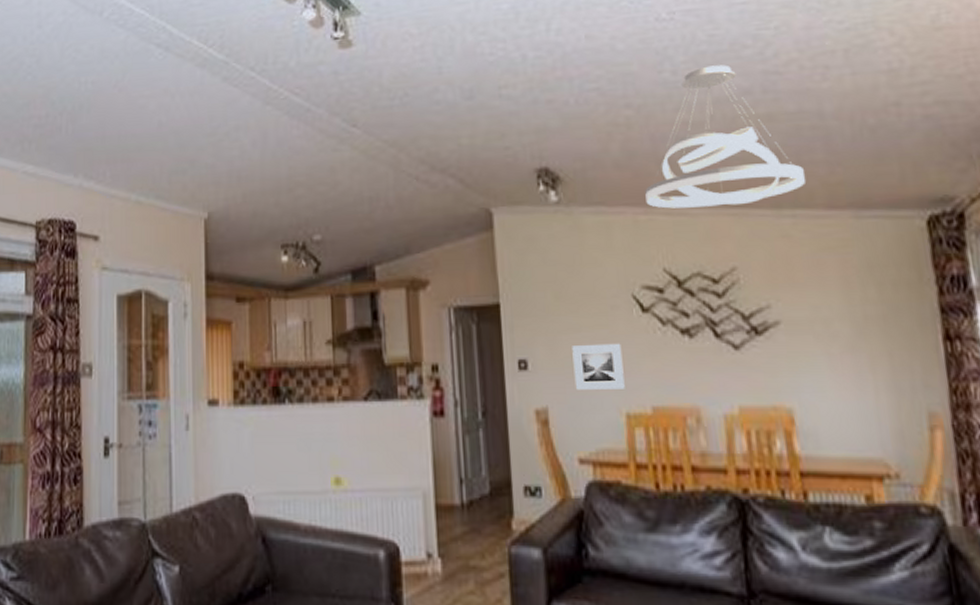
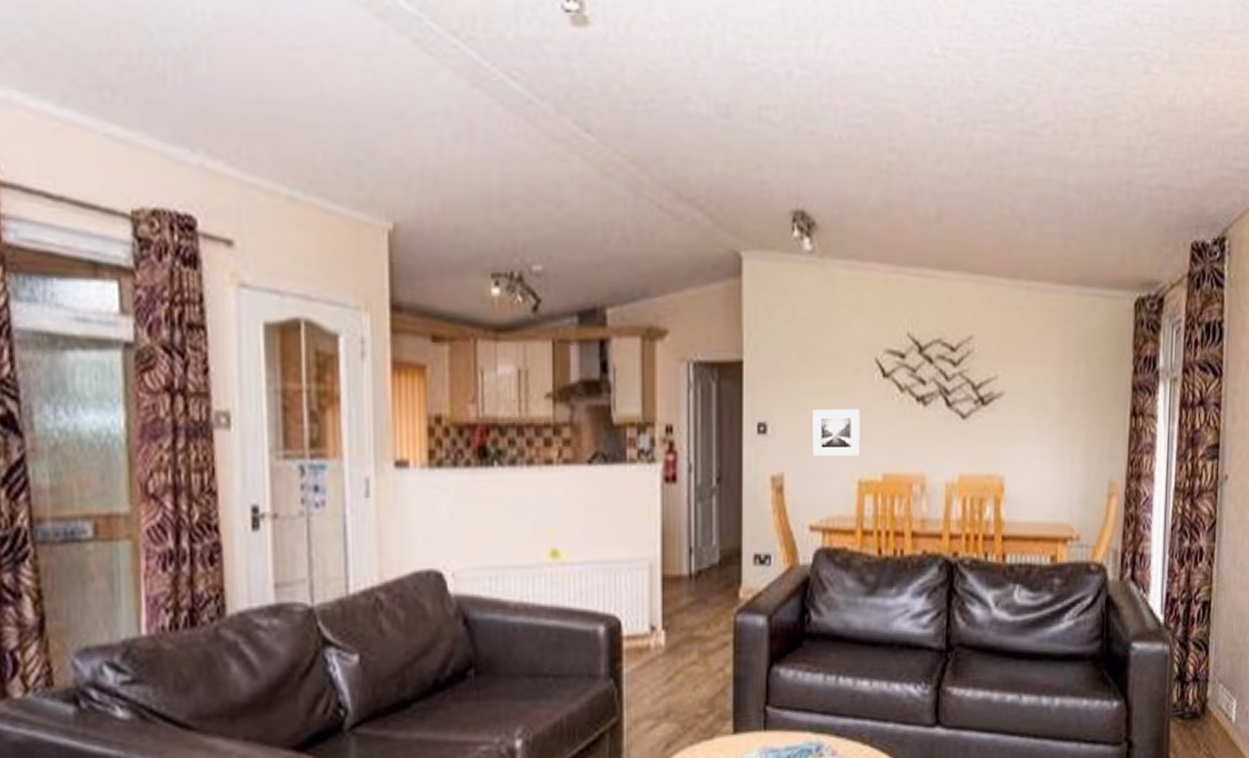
pendant light: present [645,65,806,209] -> none [898,116,1044,272]

